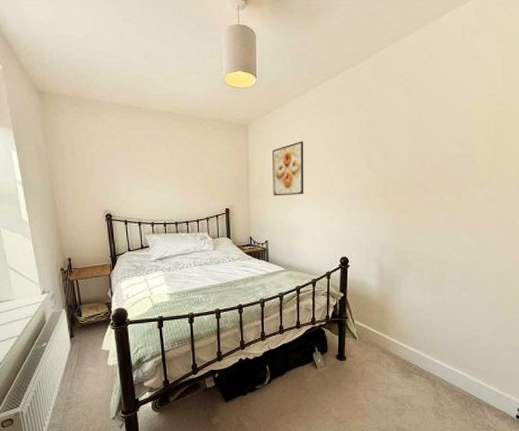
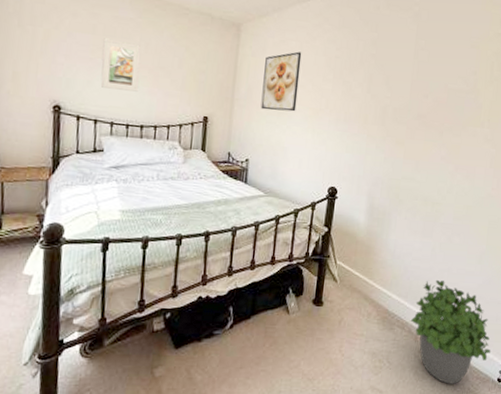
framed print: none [137,153,170,195] -> present [101,38,141,92]
potted plant: none [427,330,508,422] -> present [410,279,492,384]

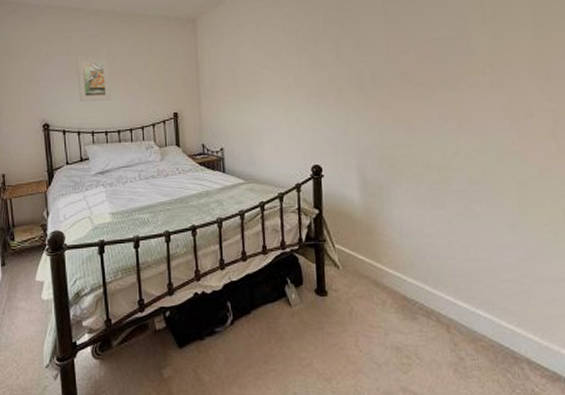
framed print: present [261,51,302,112] -> none [225,33,263,97]
potted plant: present [410,279,492,384] -> none [436,257,555,384]

